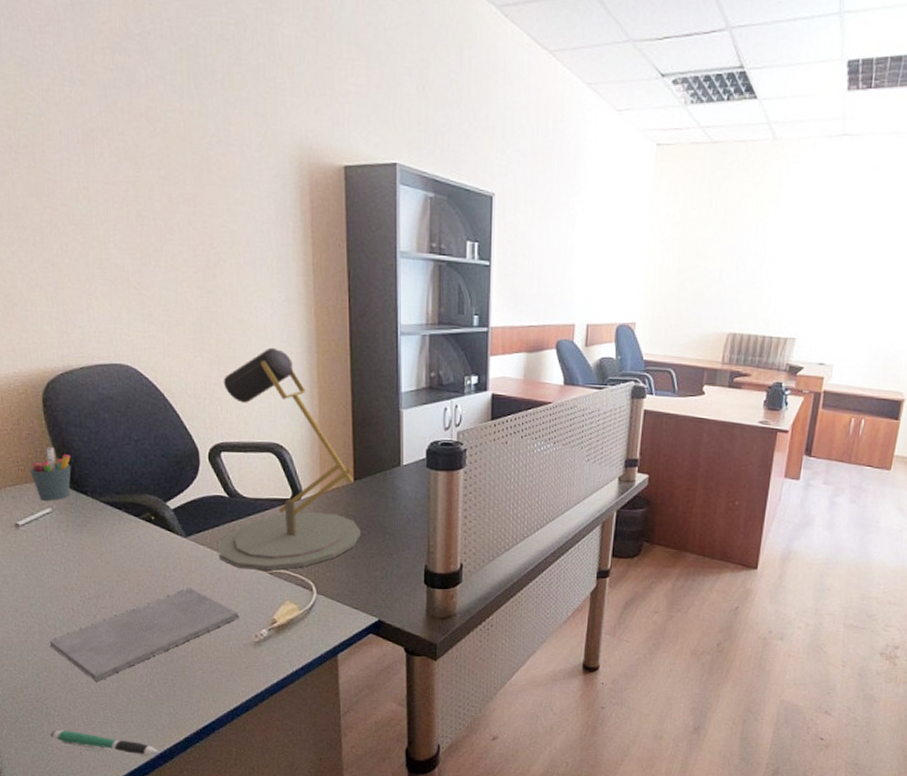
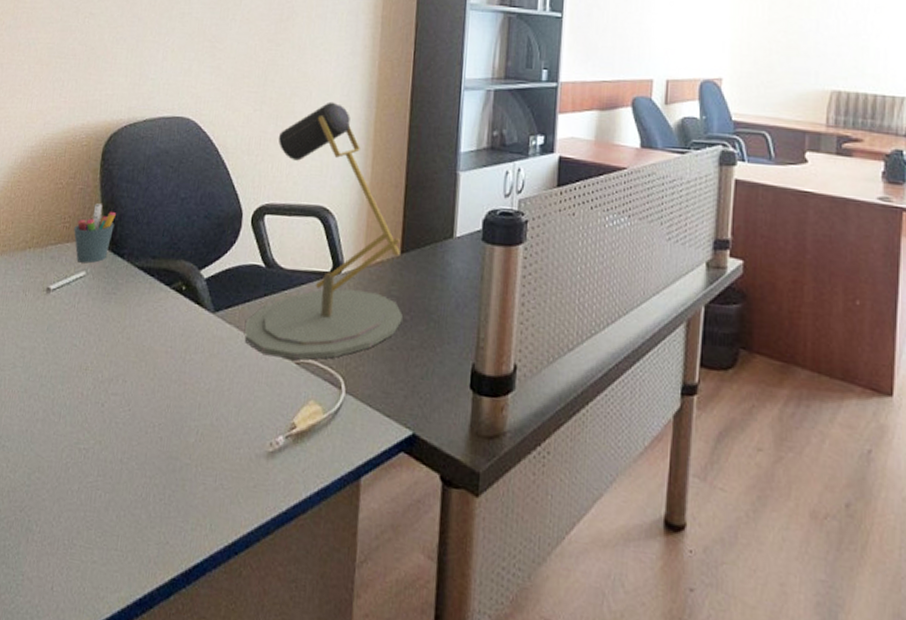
notepad: present [49,587,240,682] -> none [49,375,256,491]
pen: present [50,730,159,755] -> none [24,552,139,600]

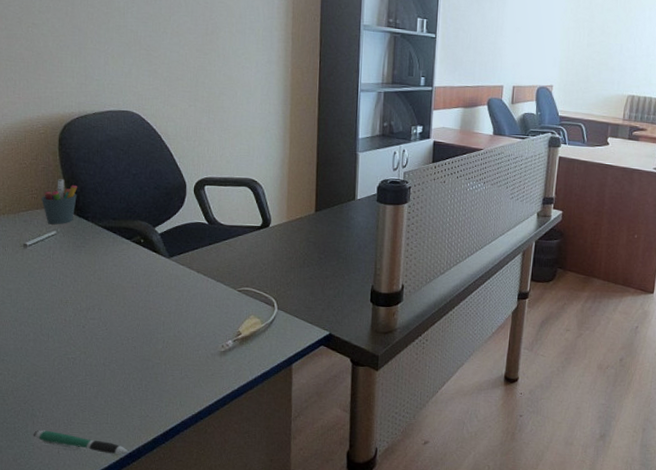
pen: none [24,552,139,600] -> present [33,430,129,454]
desk lamp: present [244,101,403,360] -> none [195,99,318,288]

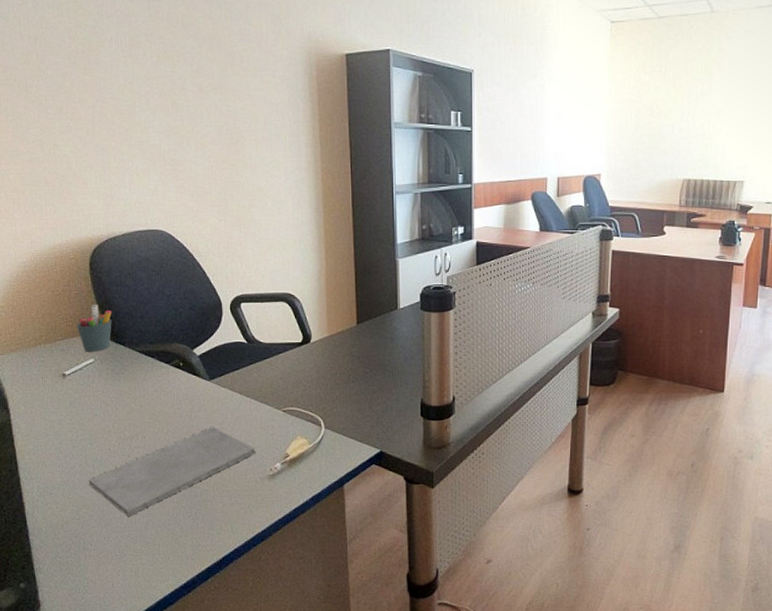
pen: present [33,430,129,454] -> none [86,563,183,585]
notepad: none [41,302,209,386] -> present [88,426,256,517]

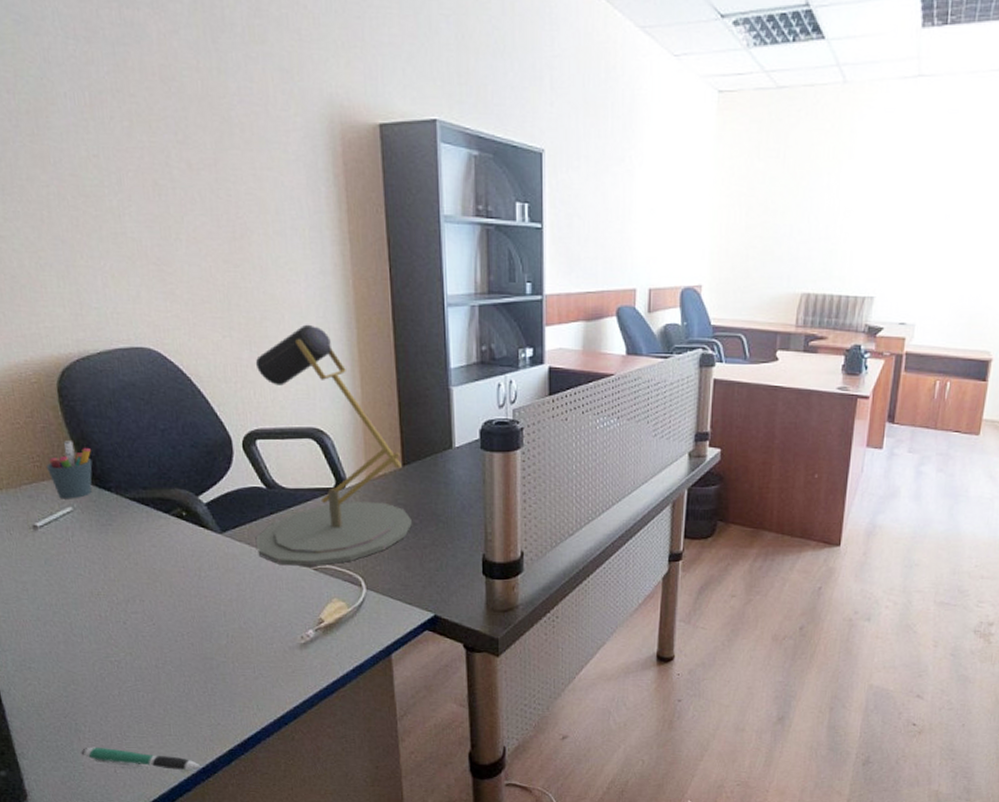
pen: none [86,563,183,585] -> present [81,747,201,770]
notepad: present [88,426,256,517] -> none [75,588,283,693]
desk lamp: none [236,210,363,408] -> present [255,324,412,566]

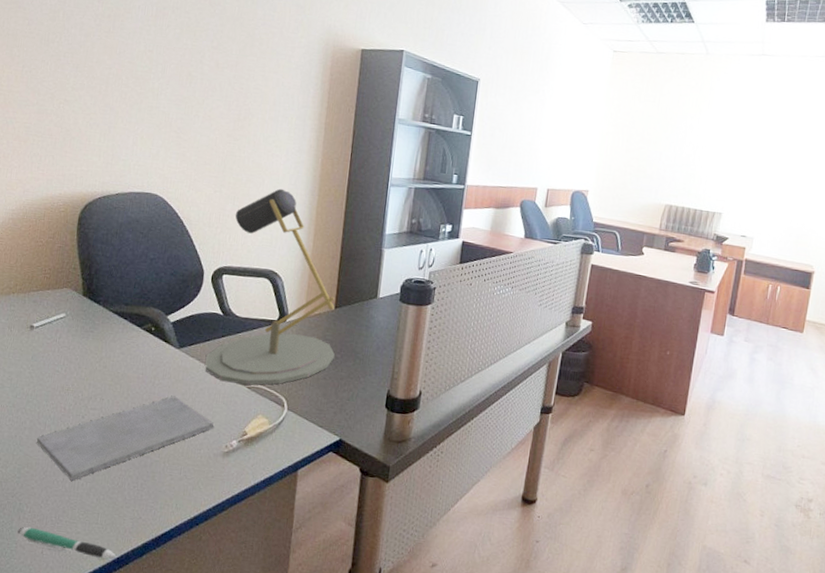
pen holder: present [47,441,93,499] -> none [54,259,92,308]
notepad: none [75,588,283,693] -> present [36,395,214,481]

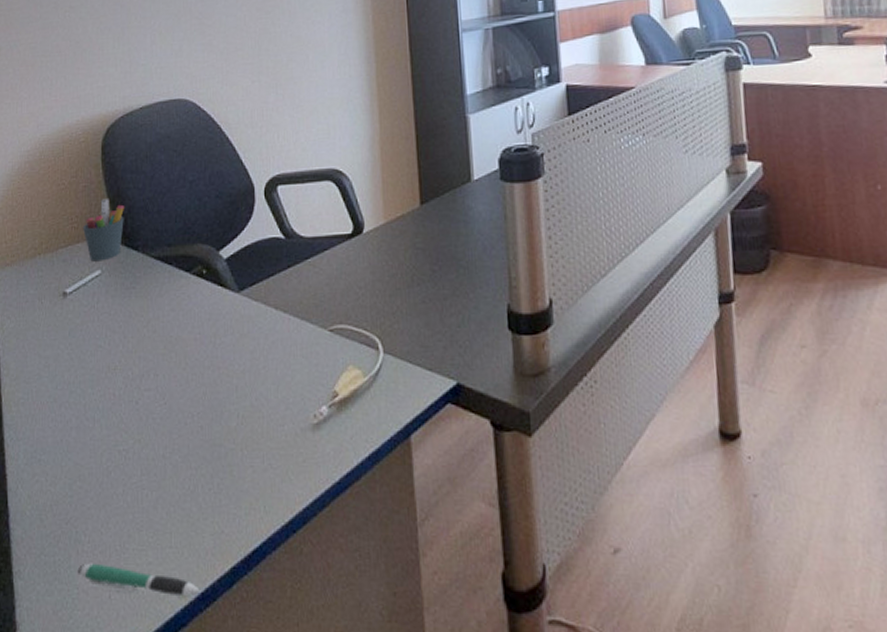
notepad: present [36,395,214,481] -> none [86,356,296,492]
pen holder: none [54,259,92,308] -> present [83,199,124,262]
desk lamp: present [205,188,335,385] -> none [271,62,431,327]

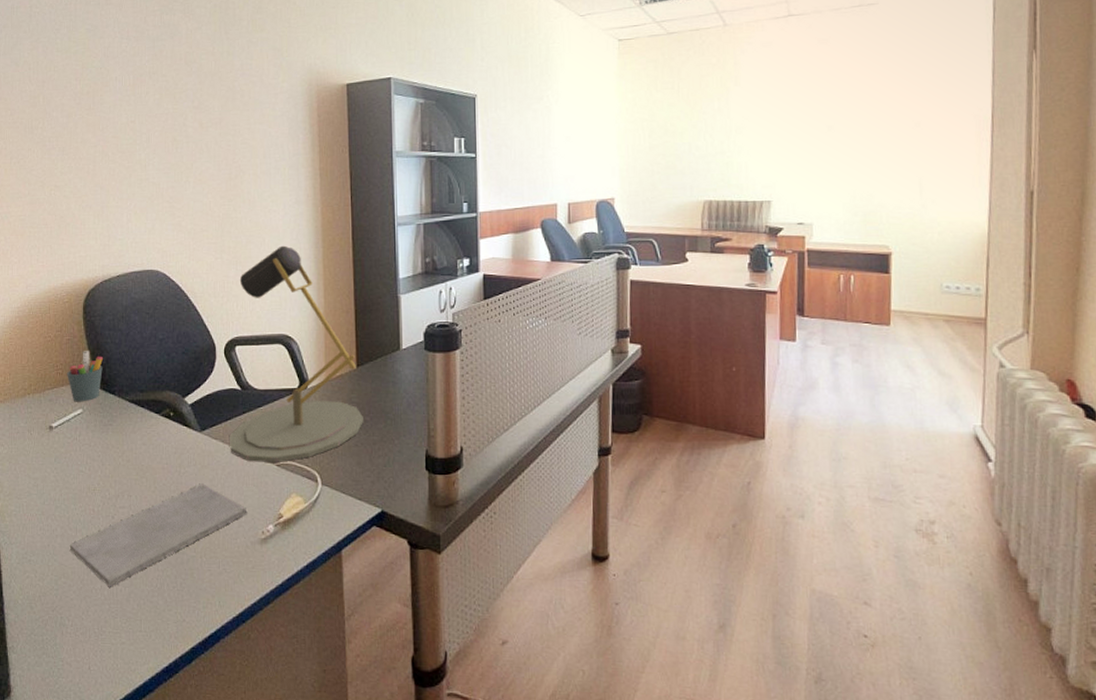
pen: present [77,563,200,596] -> none [62,642,165,669]
notepad: none [86,356,296,492] -> present [69,483,248,587]
desk lamp: none [271,62,431,327] -> present [229,245,363,462]

